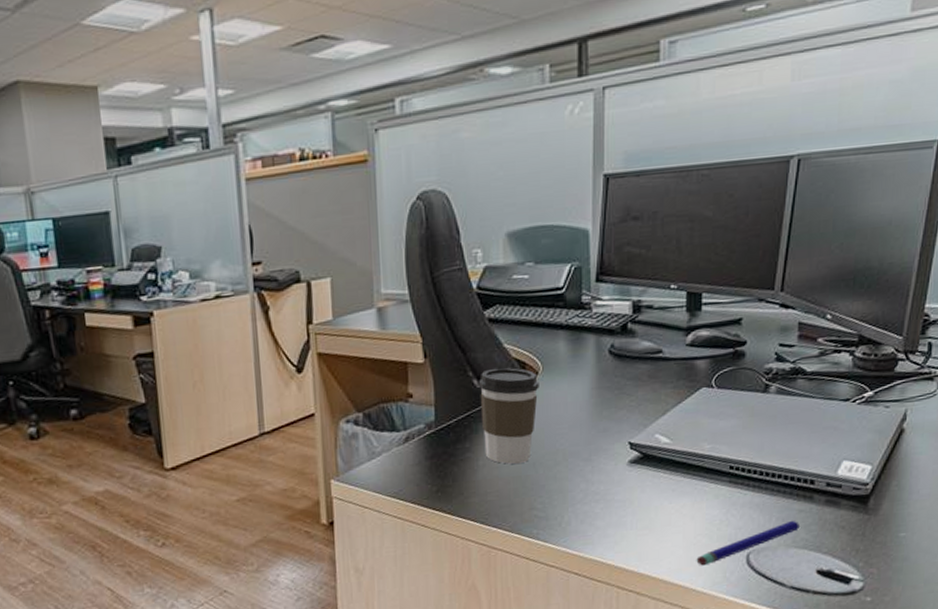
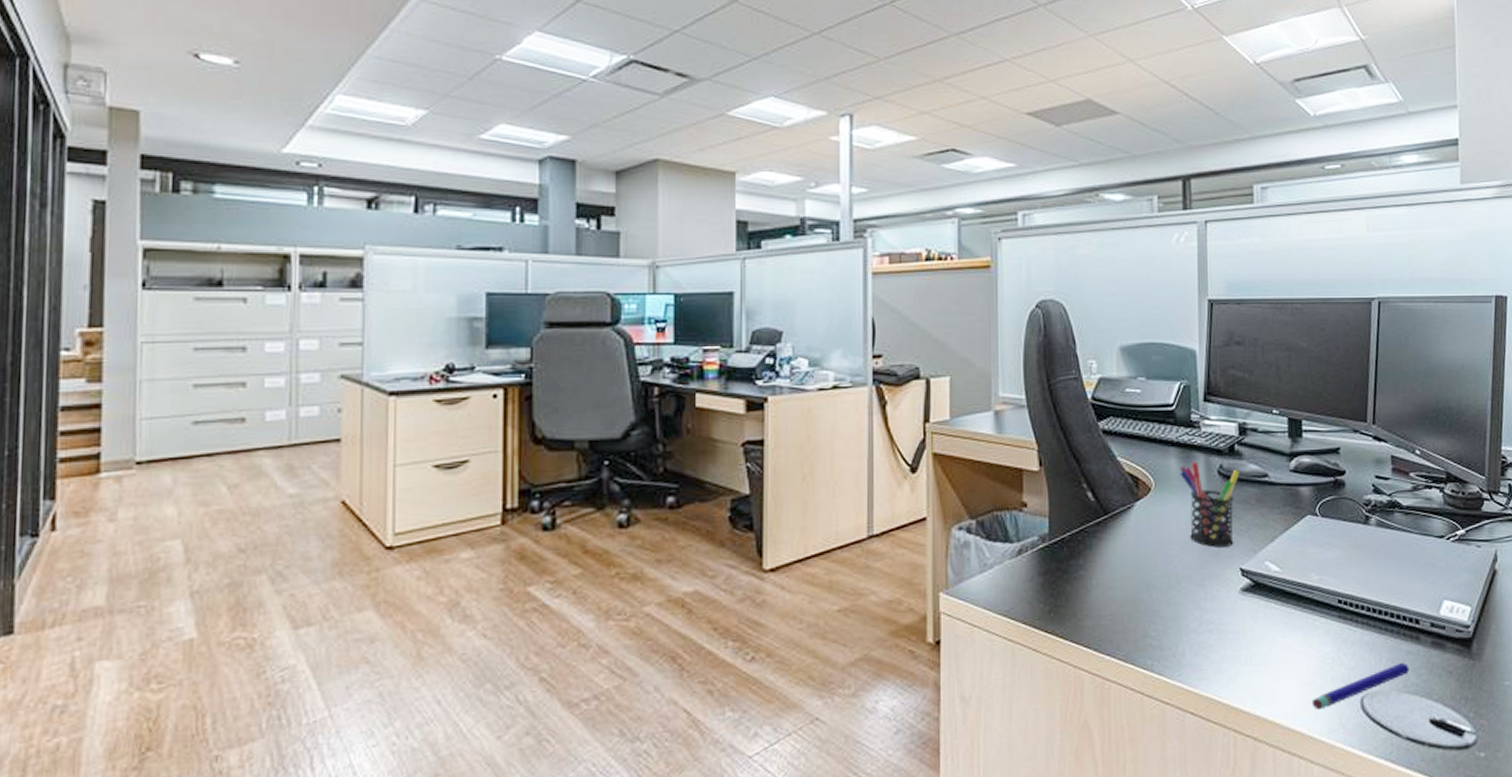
coffee cup: present [478,368,539,465] -> none [1092,481,1152,586]
pen holder: none [569,342,633,424] -> present [1180,461,1240,548]

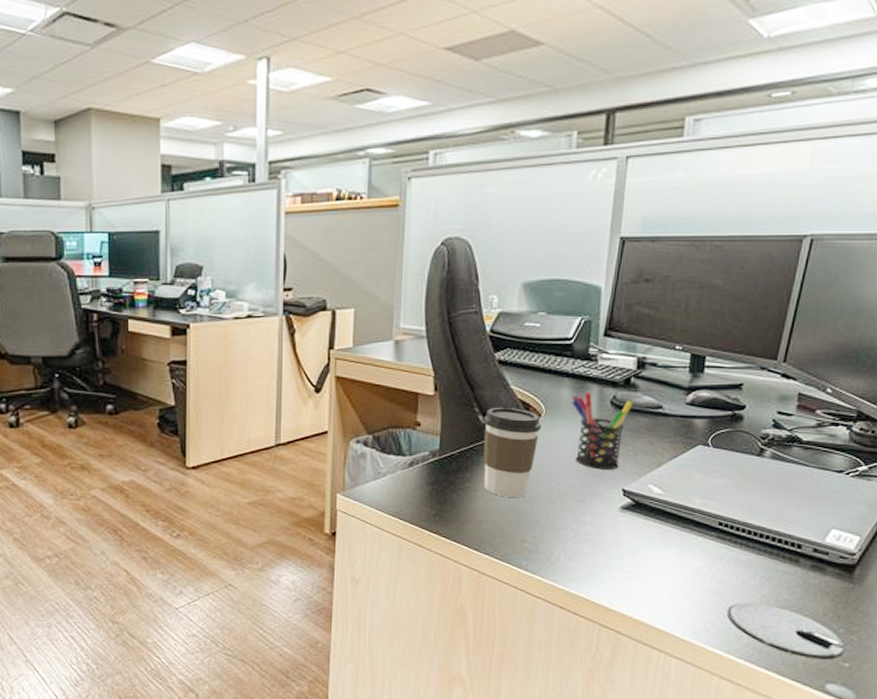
coffee cup: none [1092,481,1152,586] -> present [483,407,541,499]
pen: present [1312,662,1410,710] -> none [678,580,784,614]

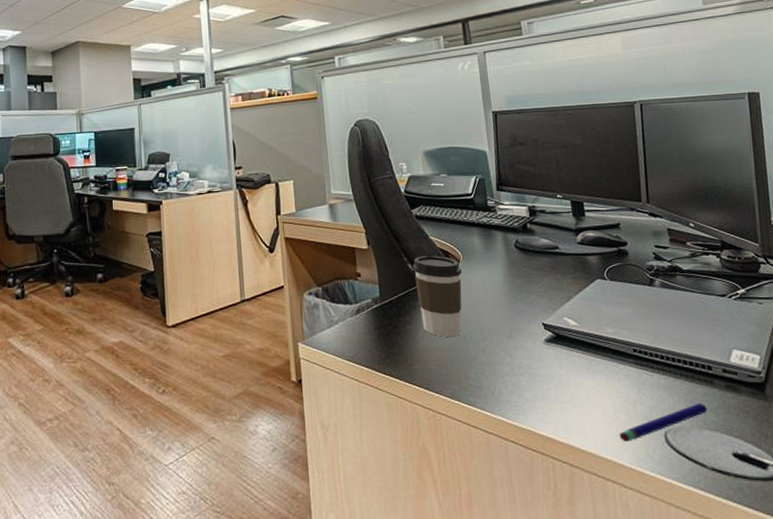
pen holder: present [572,391,634,470] -> none [482,238,535,307]
pen: none [678,580,784,614] -> present [619,402,708,442]

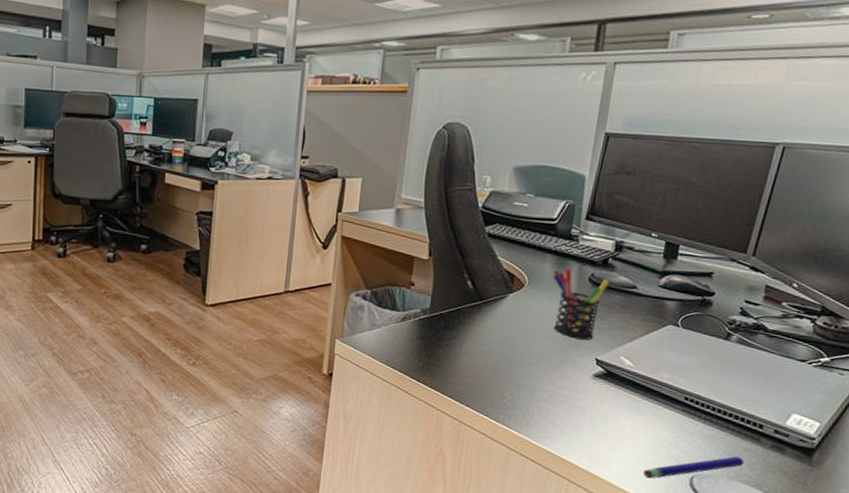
coffee cup: present [412,255,462,338] -> none [468,275,524,358]
pen holder: none [482,238,535,307] -> present [553,268,610,340]

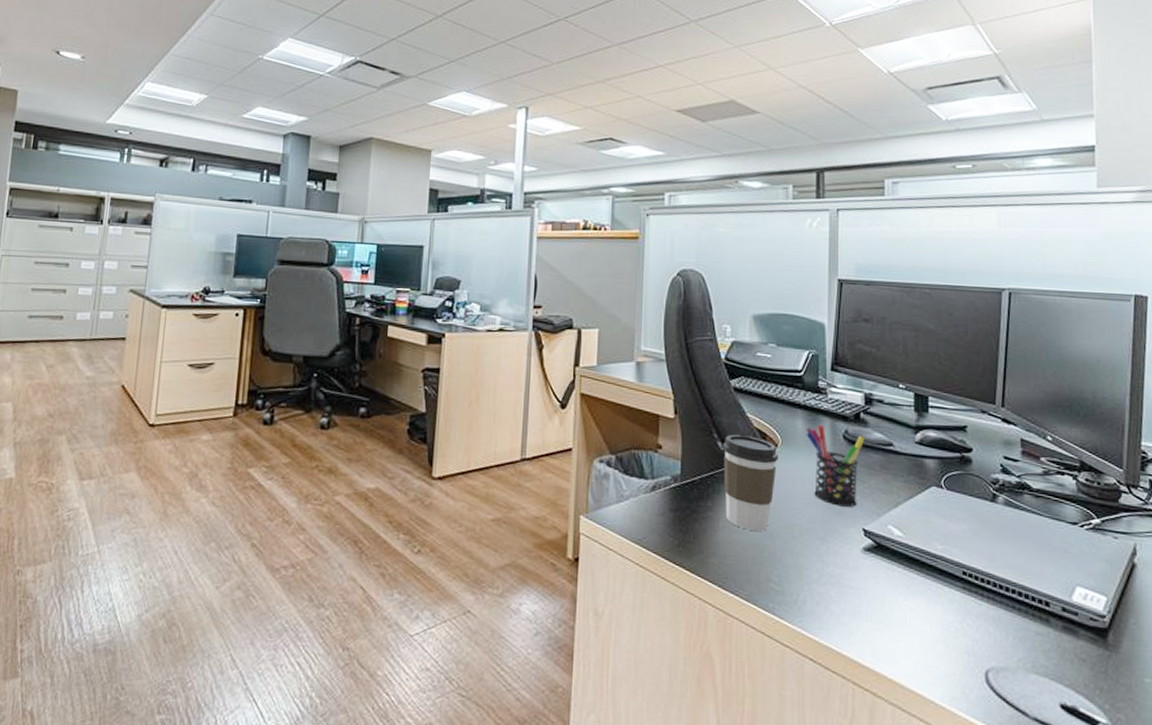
coffee cup: none [468,275,524,358] -> present [722,434,778,532]
pen: present [643,456,745,479] -> none [933,642,1039,676]

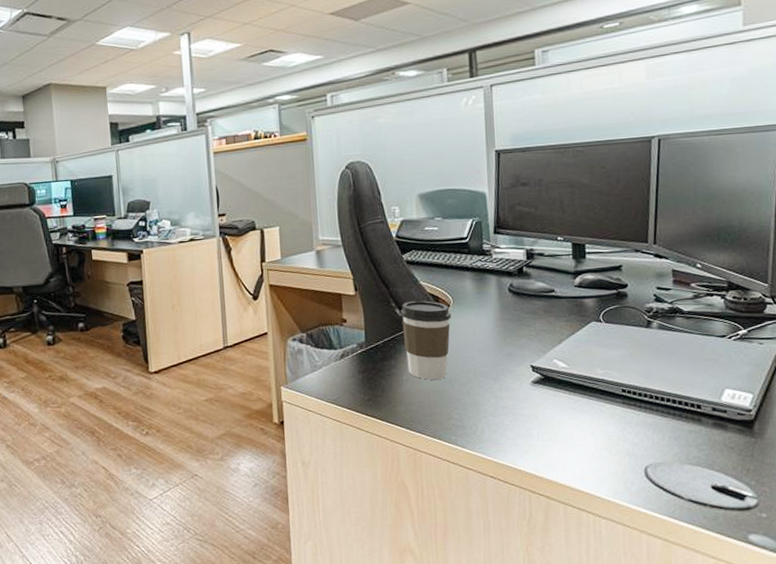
pen holder: present [806,424,865,507] -> none [474,282,529,350]

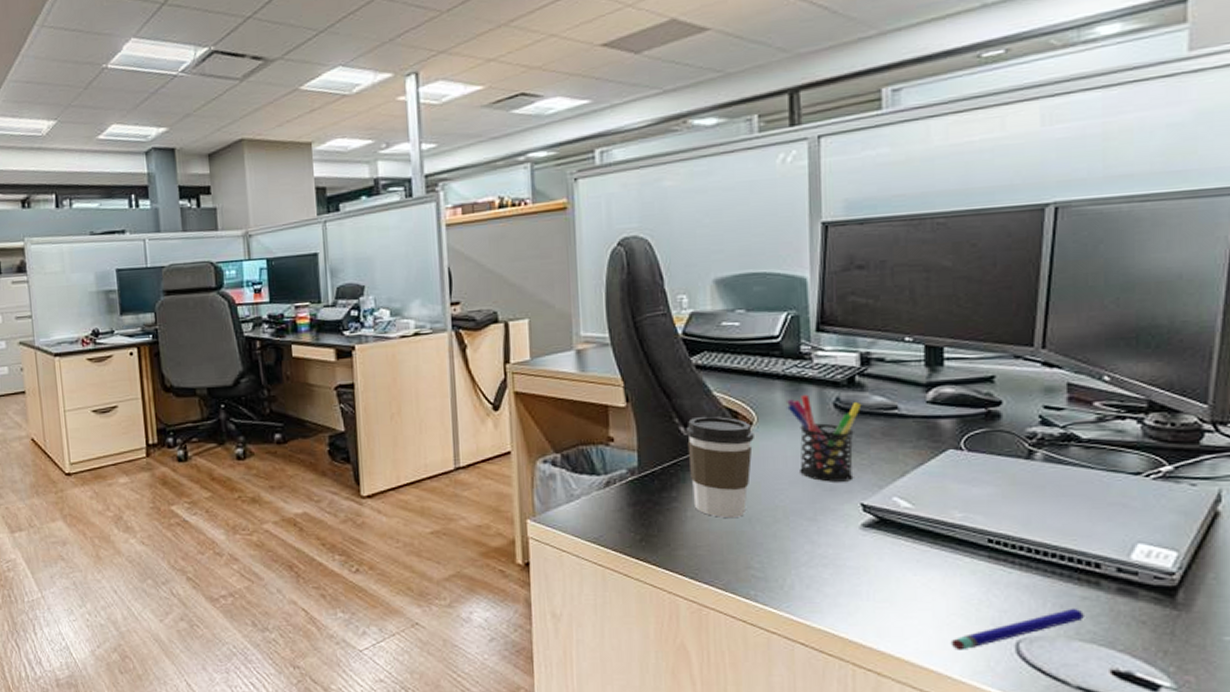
pen holder: none [474,282,529,350] -> present [787,394,862,482]
pen: none [598,439,692,476] -> present [950,608,1086,650]

